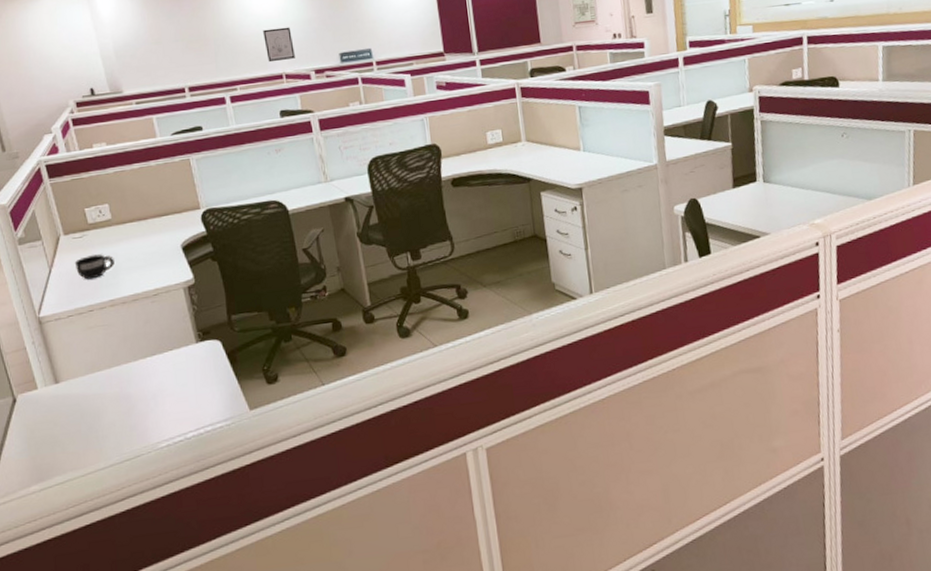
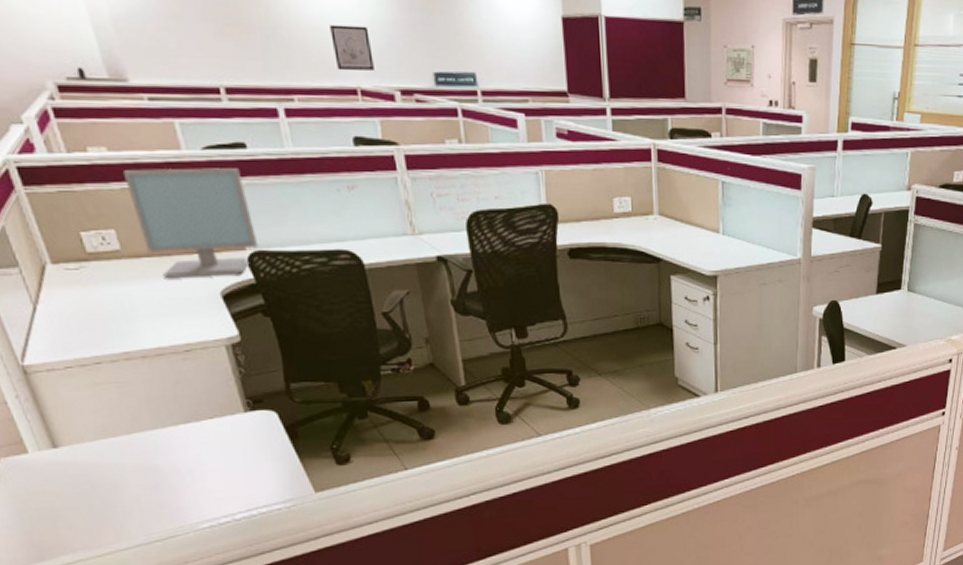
mug: present [74,254,114,280] -> none [69,293,128,324]
computer monitor: none [115,146,210,238] -> present [122,168,259,278]

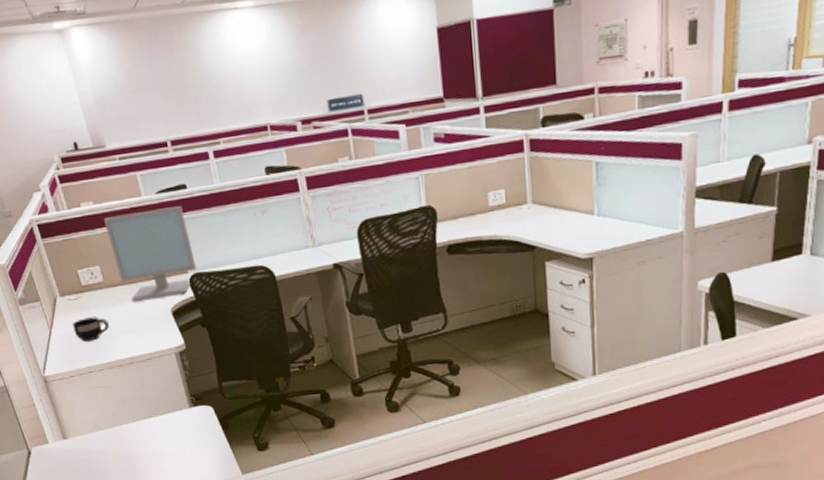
mug: none [69,293,128,324] -> present [72,317,109,342]
wall art: present [330,24,374,71] -> none [245,69,280,112]

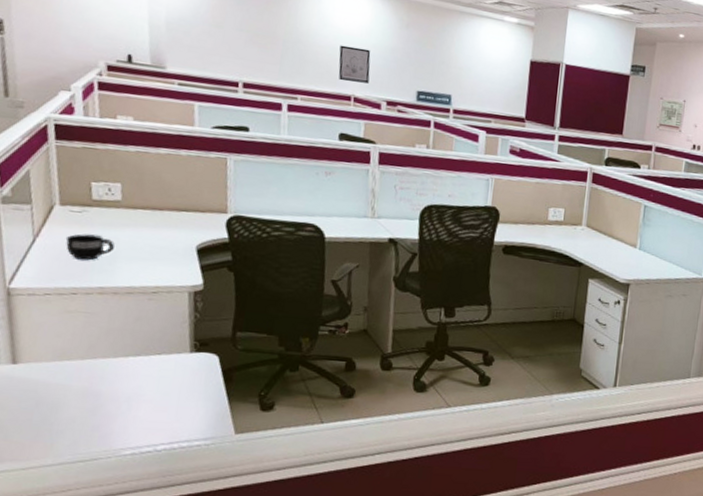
computer monitor: present [103,206,197,301] -> none [140,137,240,233]
wall art: none [245,69,280,112] -> present [338,45,371,84]

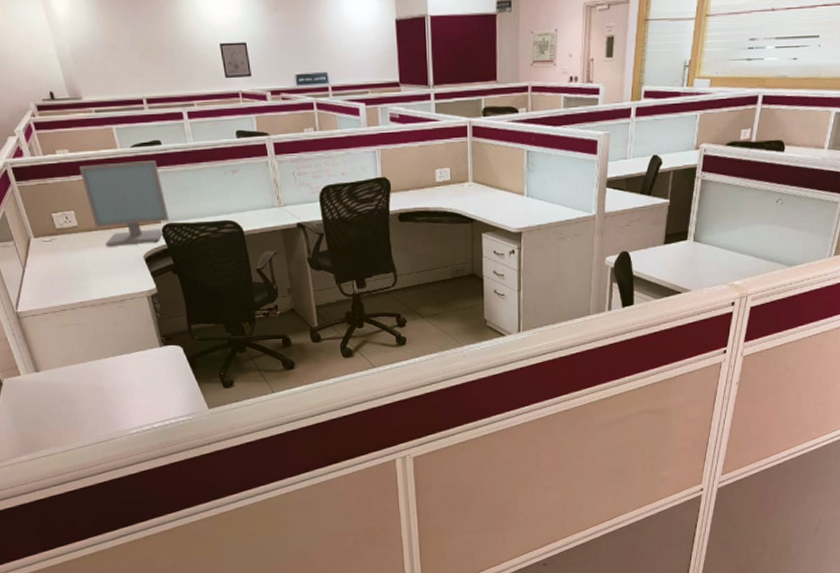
mug: present [65,233,115,260] -> none [45,259,83,282]
computer monitor: none [140,137,240,233] -> present [78,160,170,246]

